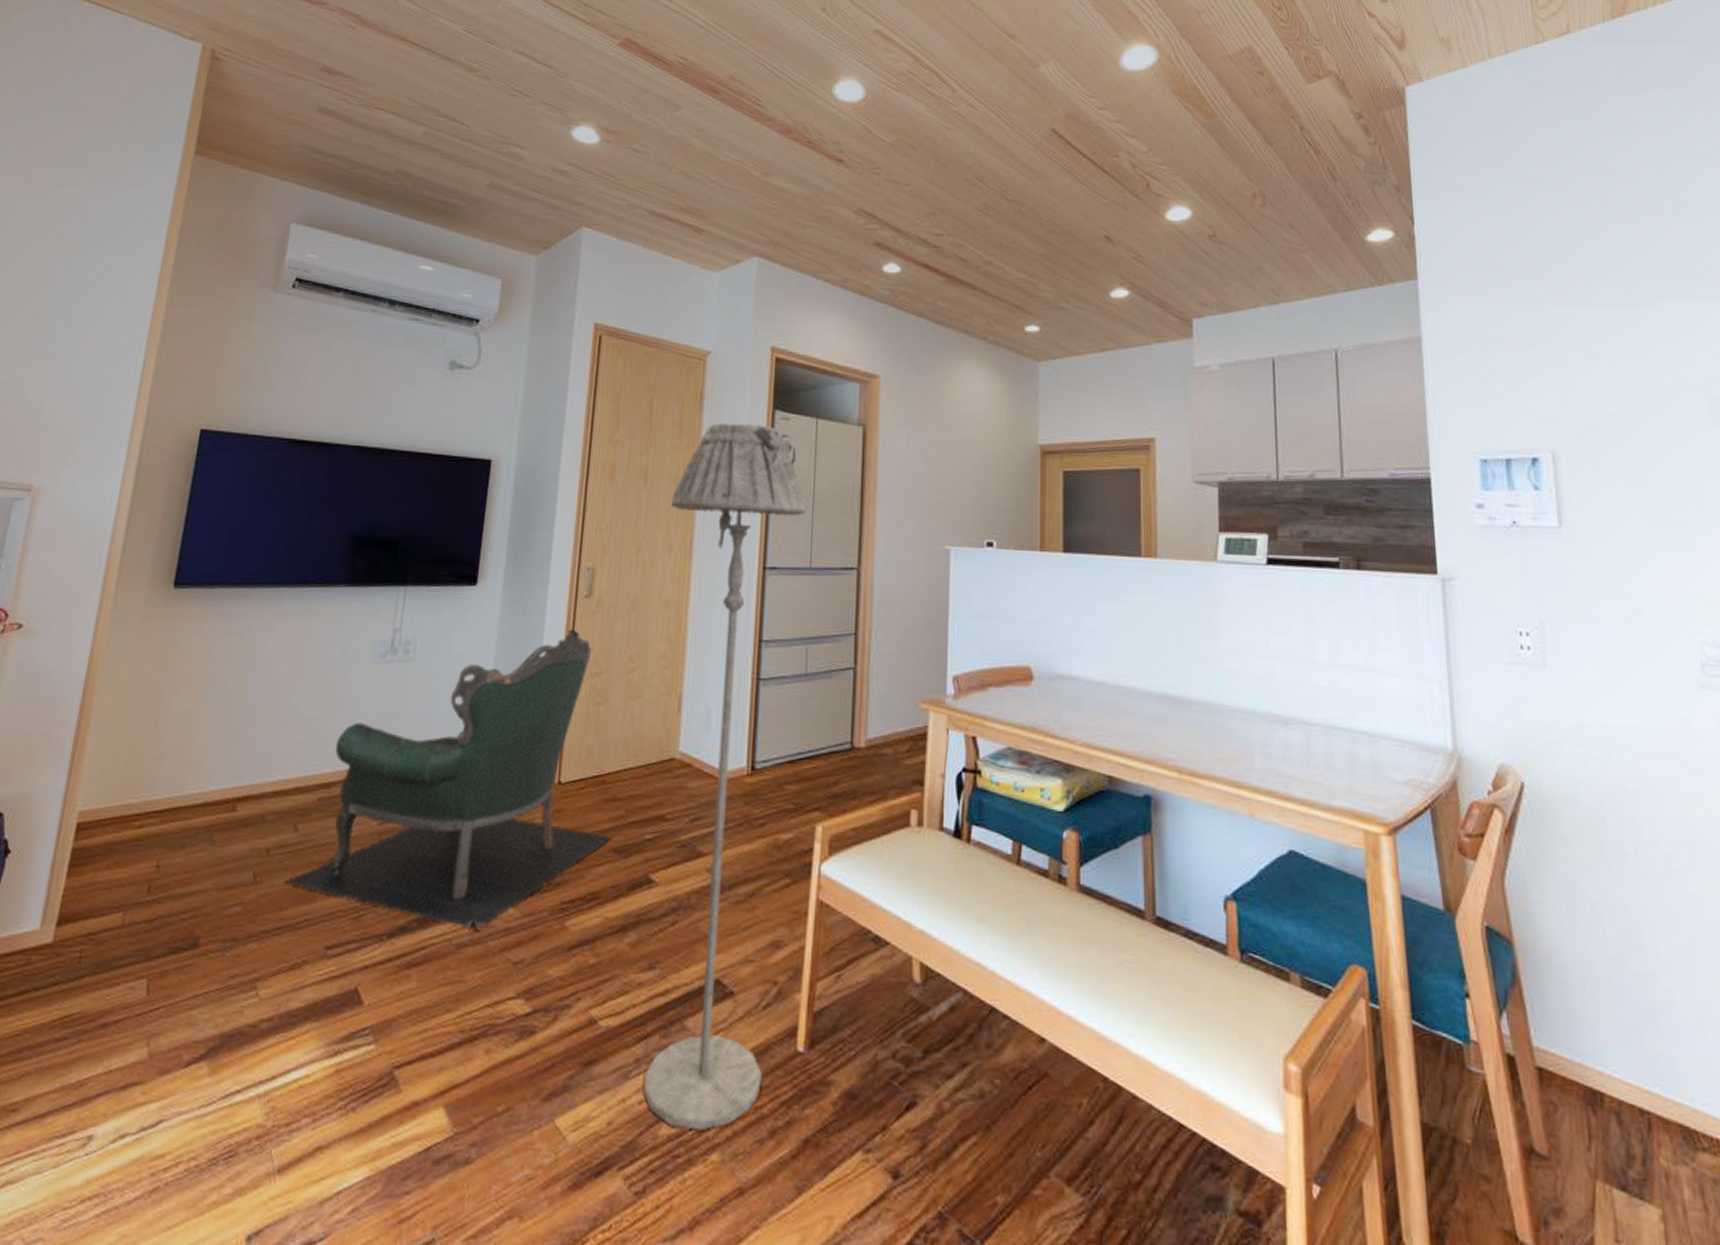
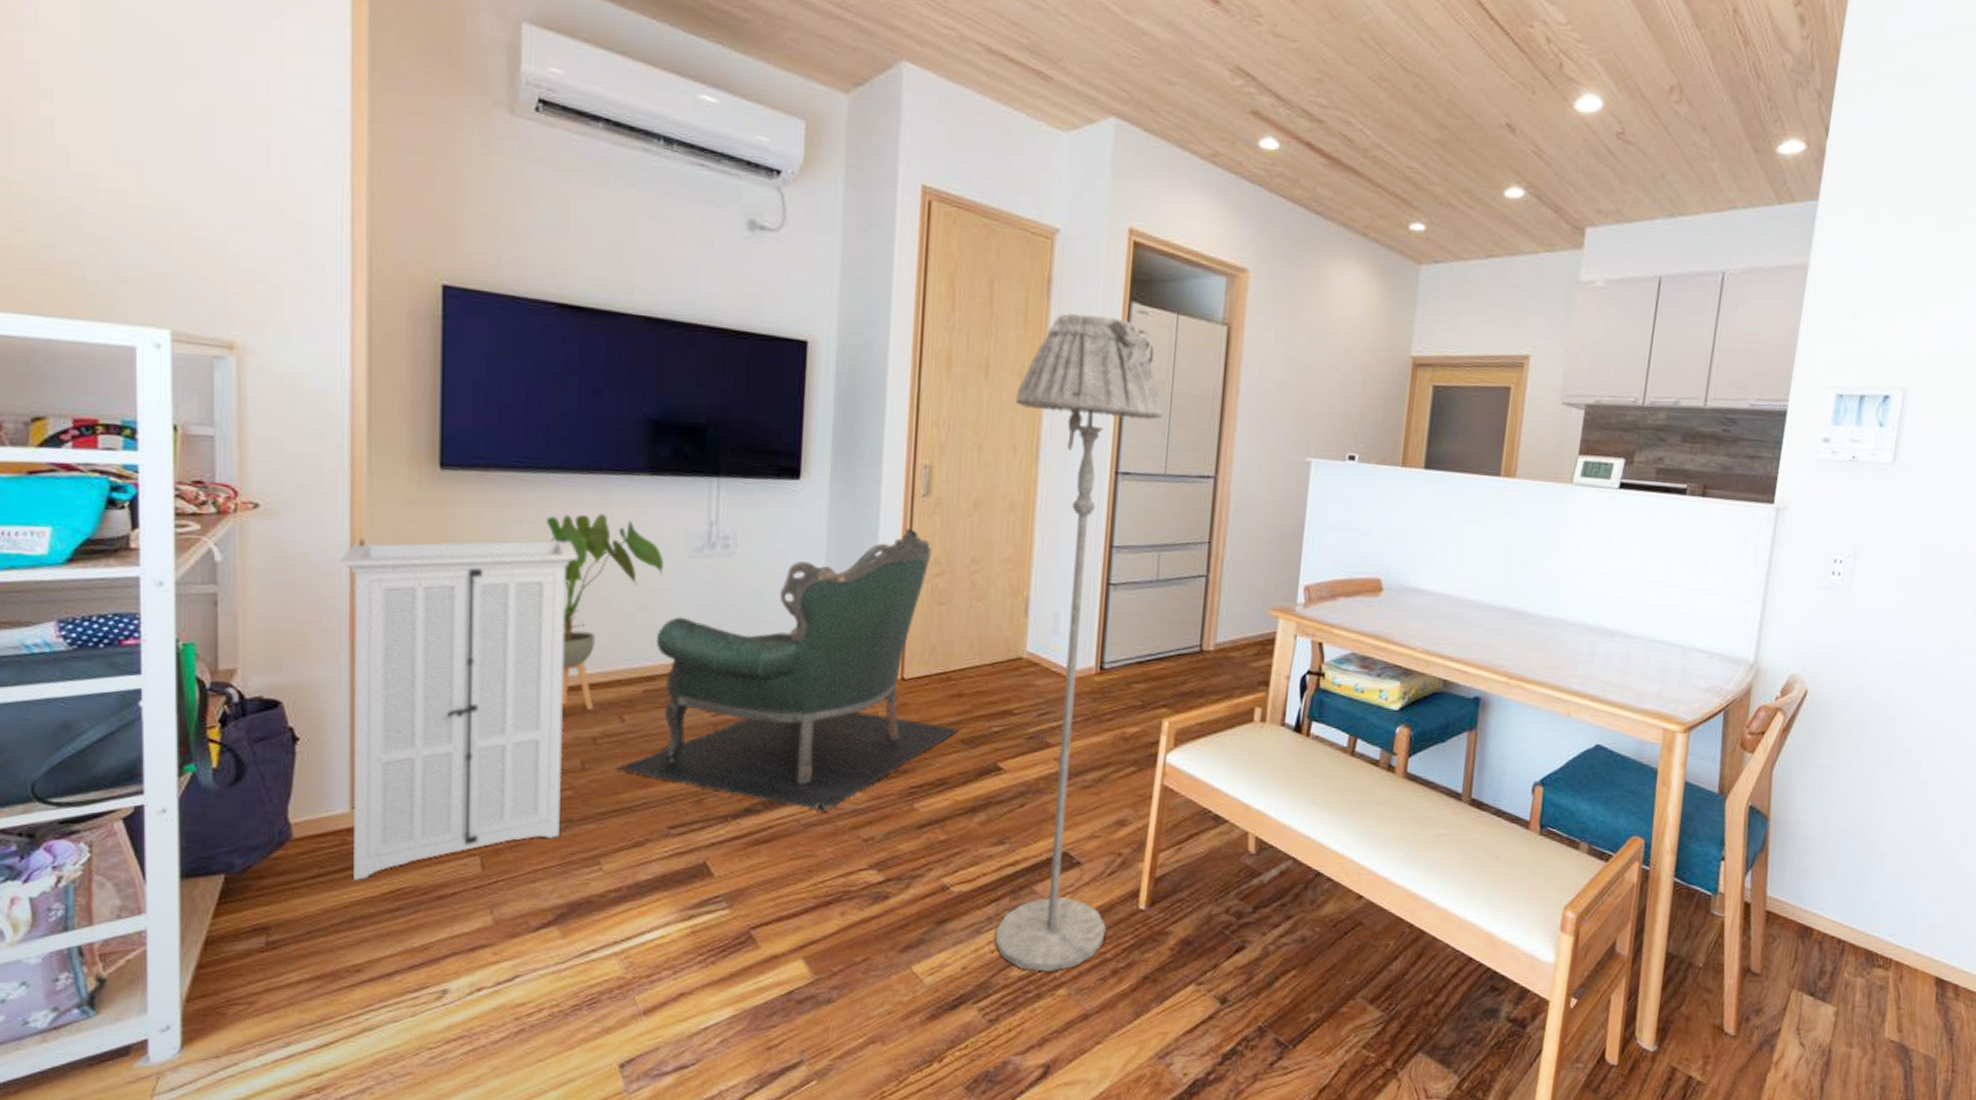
storage cabinet: none [29,645,278,1006] -> present [338,535,578,881]
house plant: none [243,624,351,819] -> present [547,514,665,710]

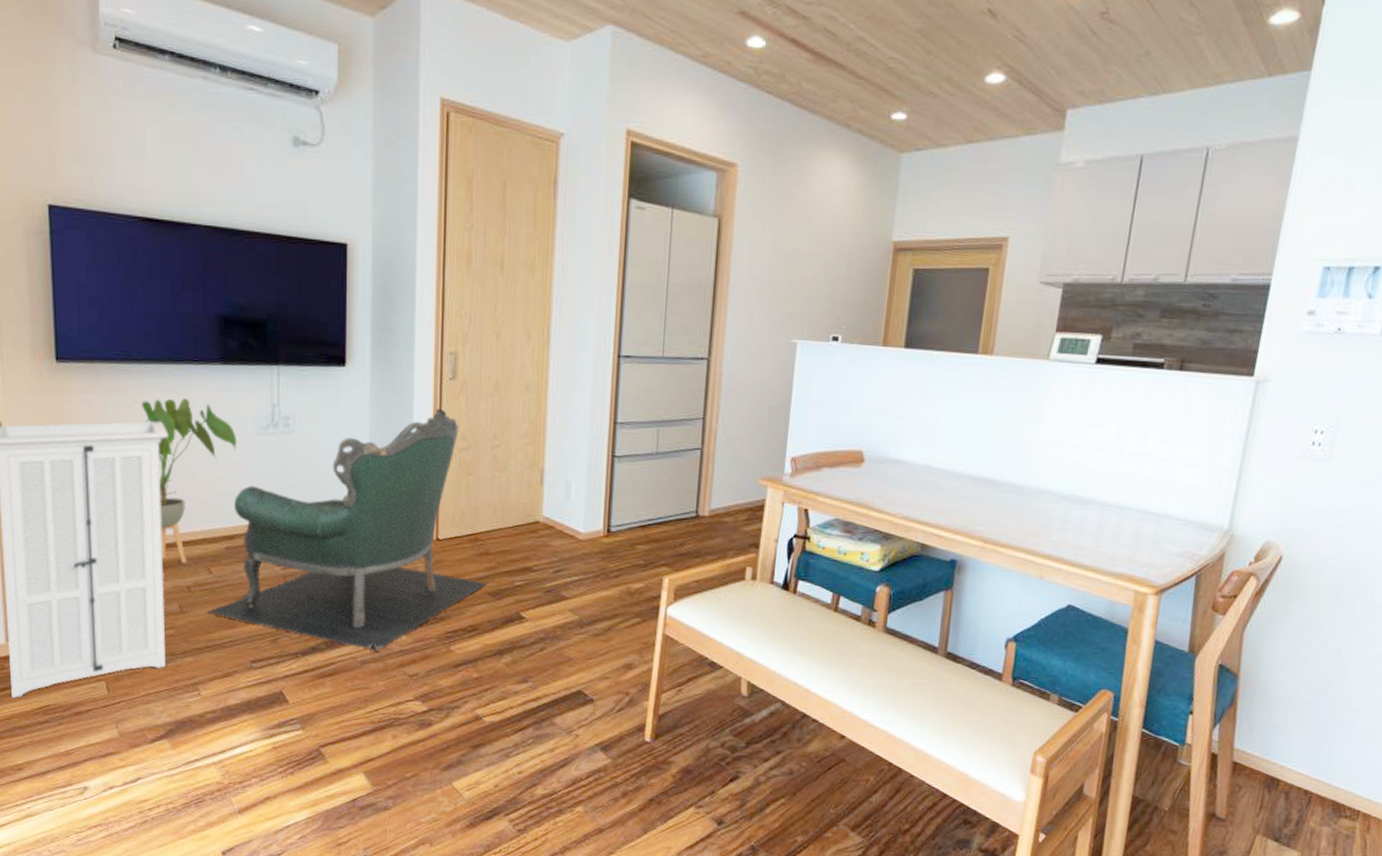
floor lamp: present [994,313,1164,972] -> none [521,211,661,792]

